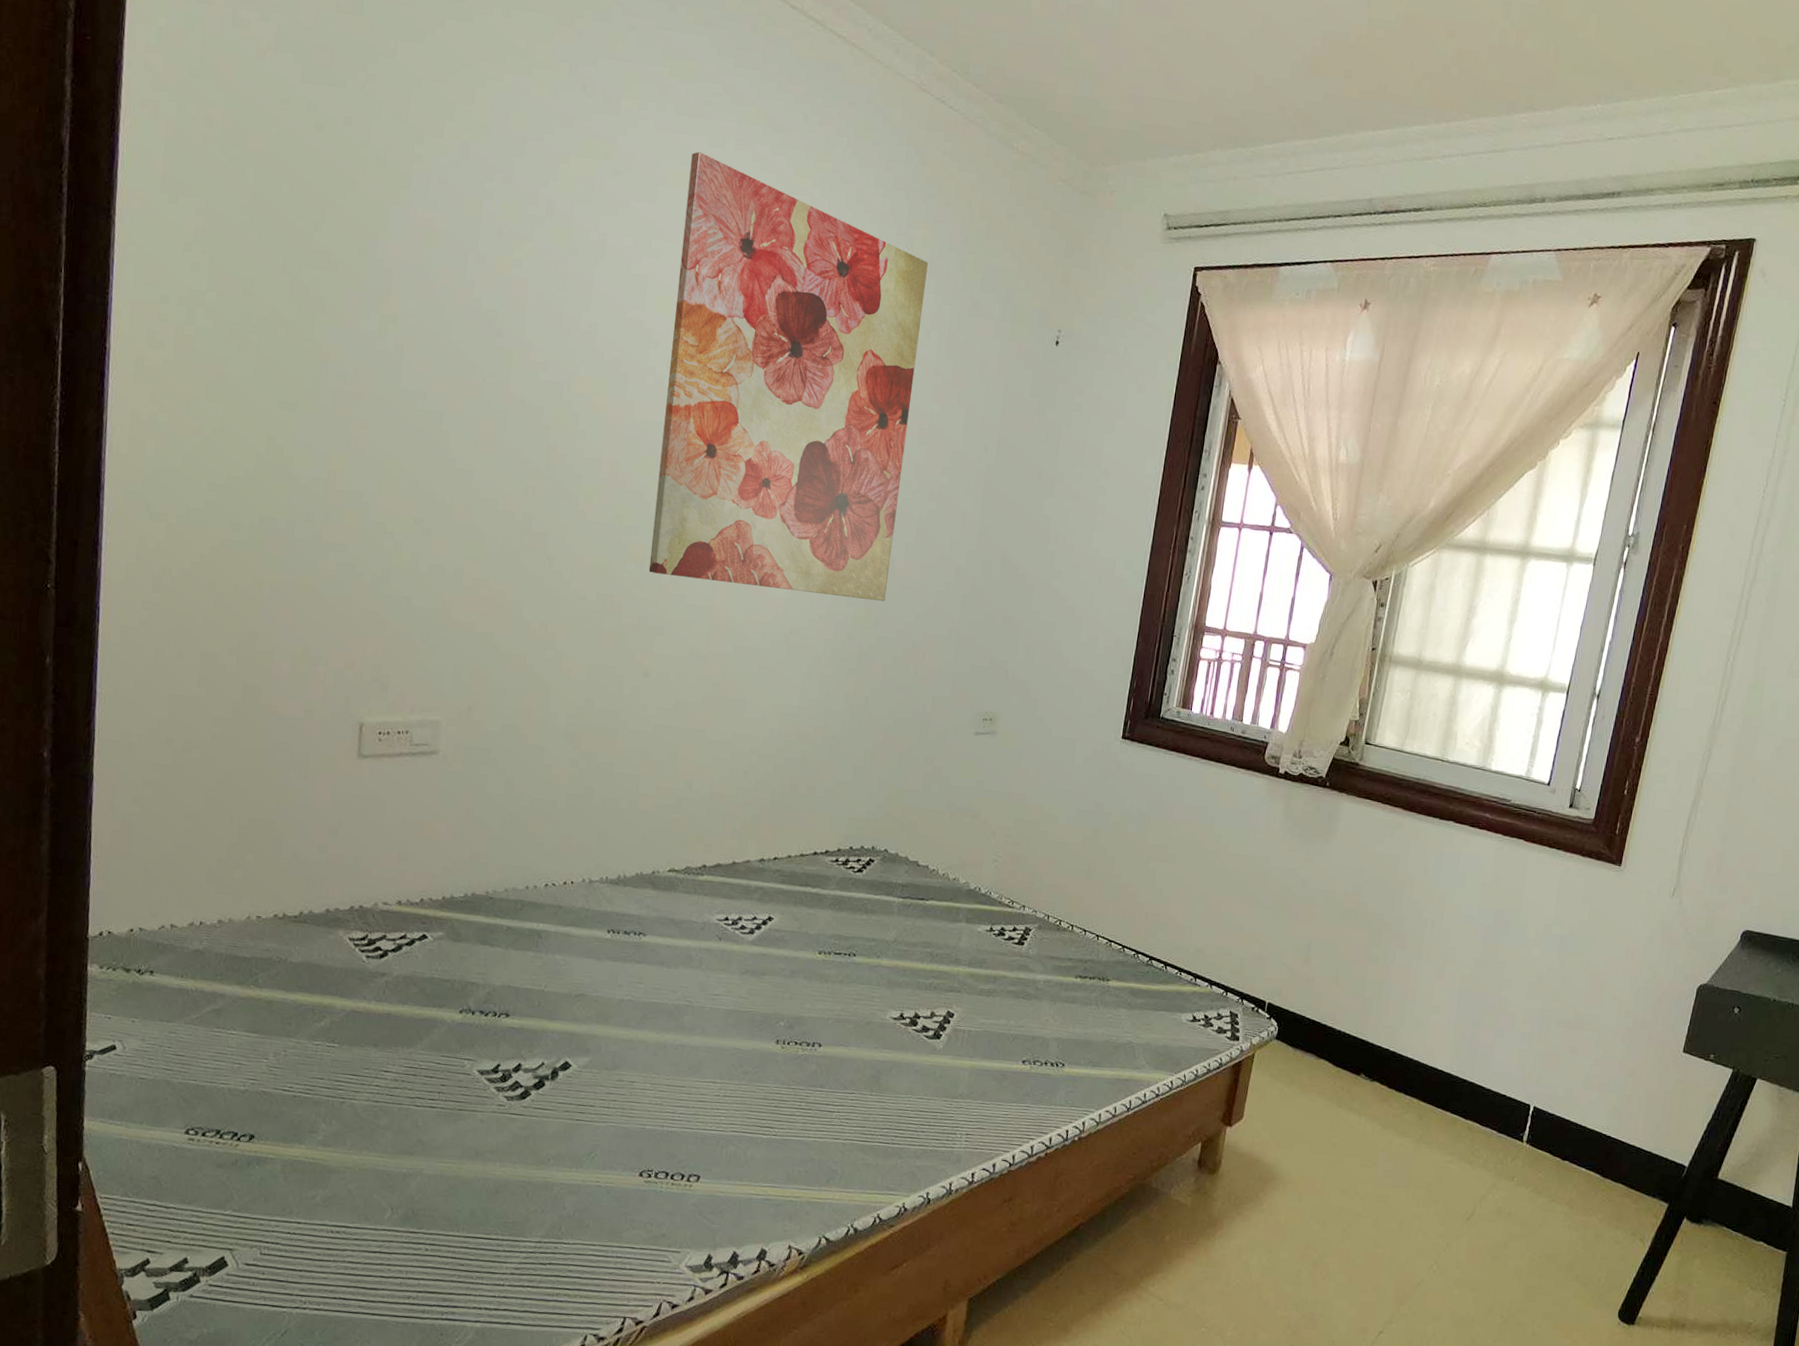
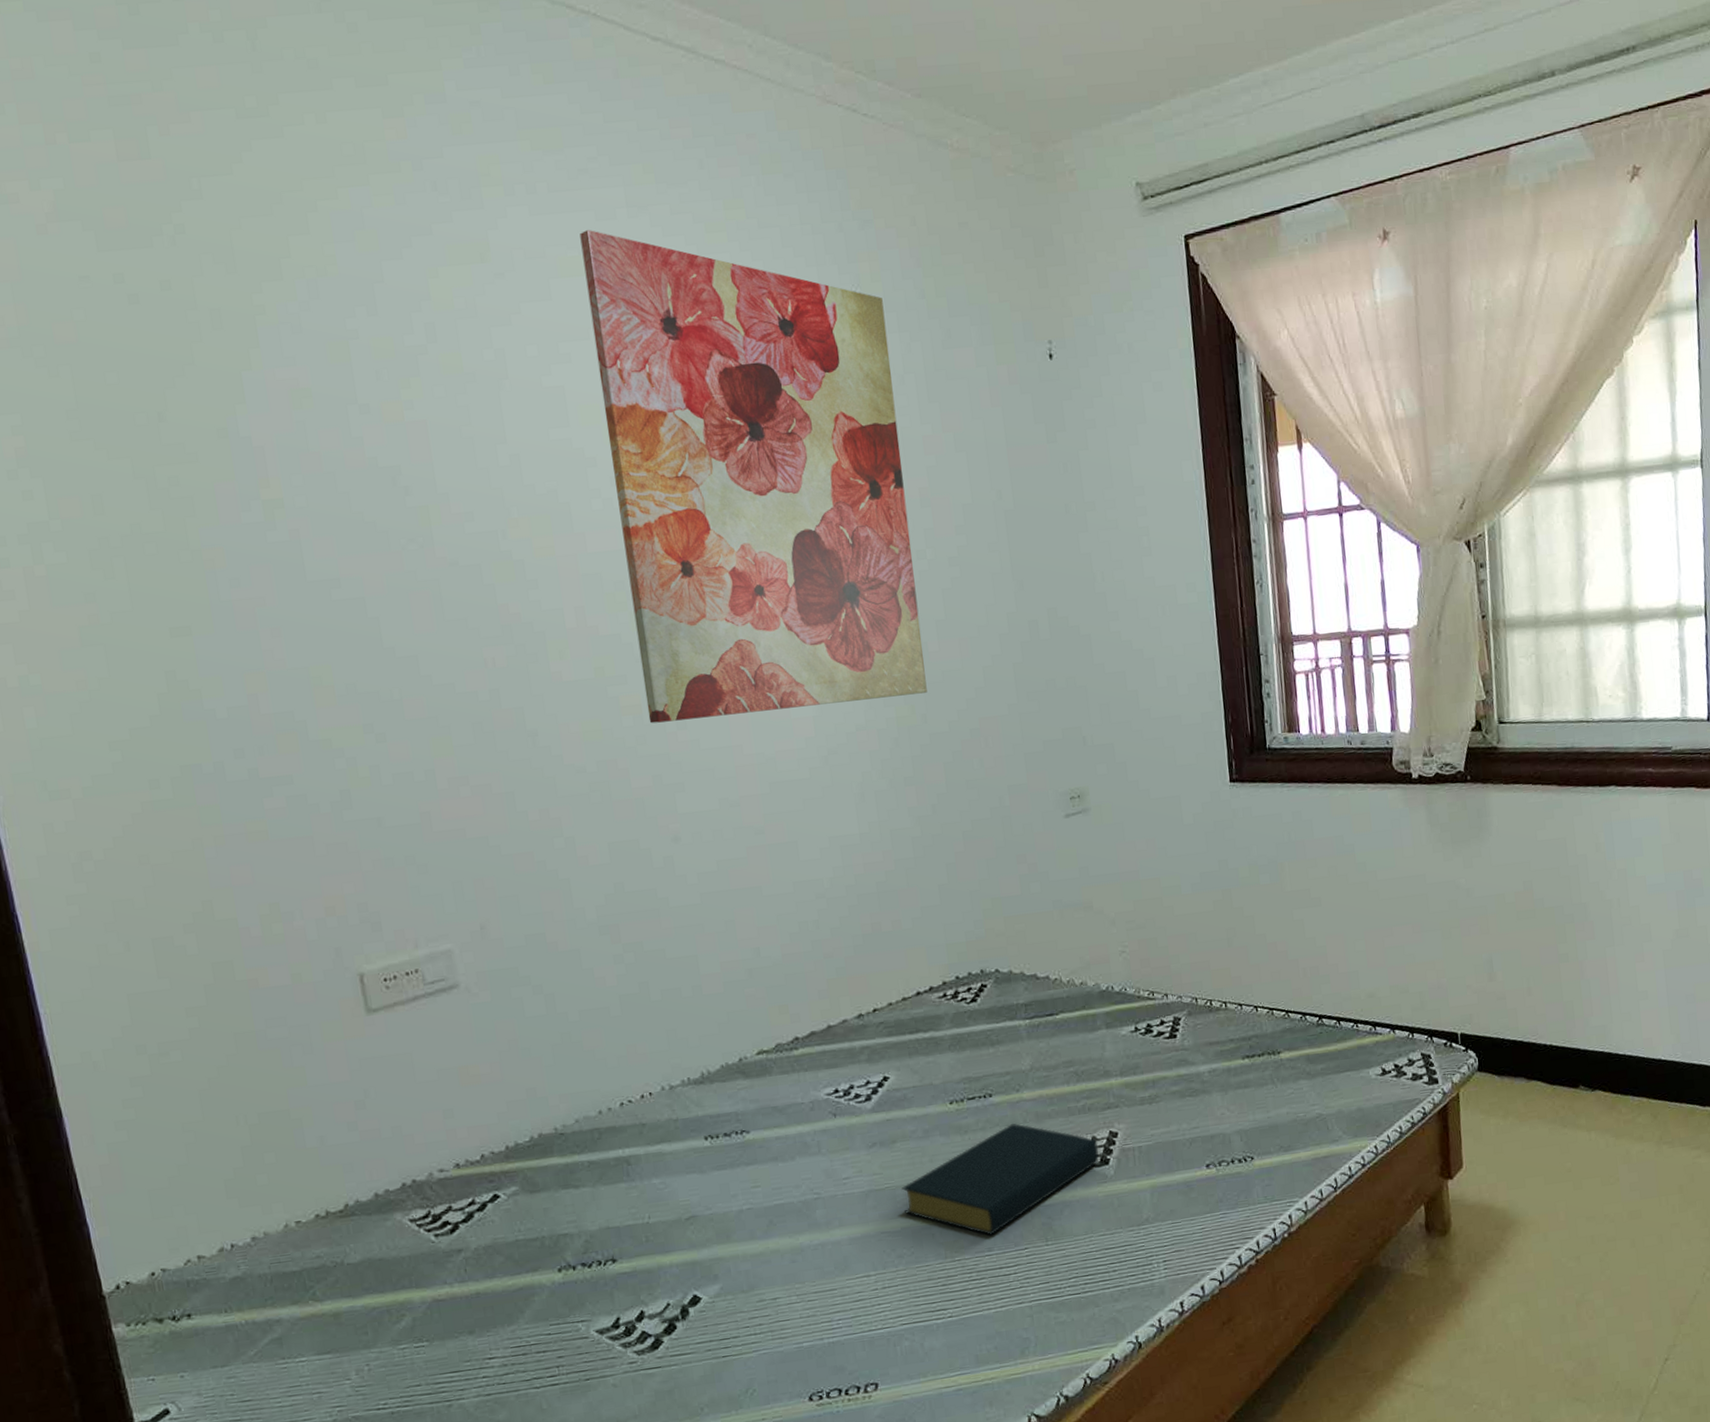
hardback book: none [757,983,936,1074] -> present [902,1123,1099,1235]

